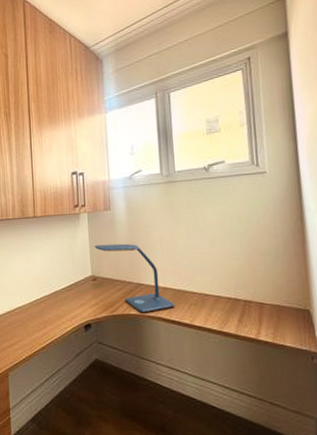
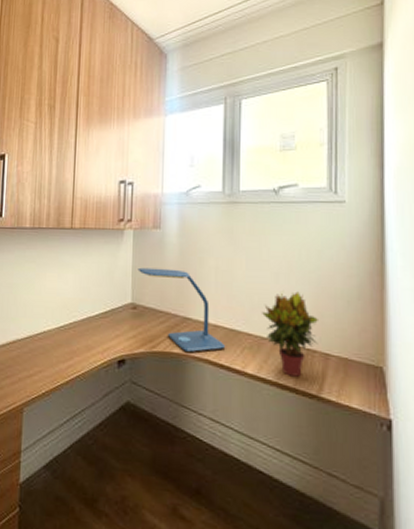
potted plant: none [203,253,253,325] -> present [262,291,318,377]

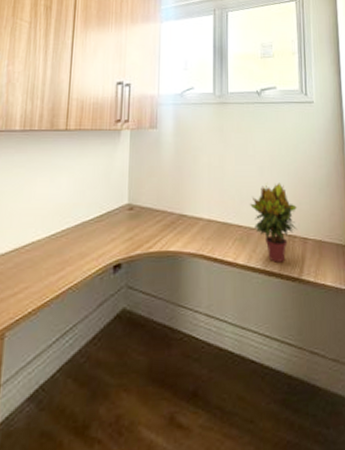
desk lamp: present [138,267,226,352] -> none [134,167,219,249]

